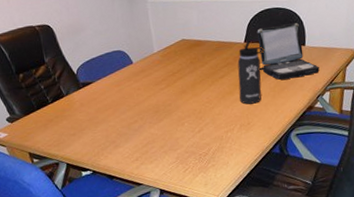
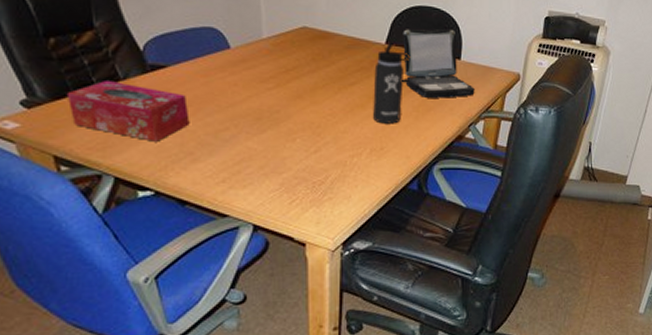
tissue box: none [33,97,111,137] -> present [66,81,190,142]

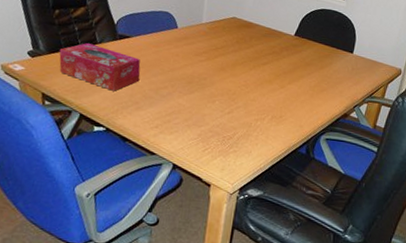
thermos bottle: present [372,40,410,124] -> none [276,33,313,99]
laptop: present [402,29,475,98] -> none [303,26,362,83]

